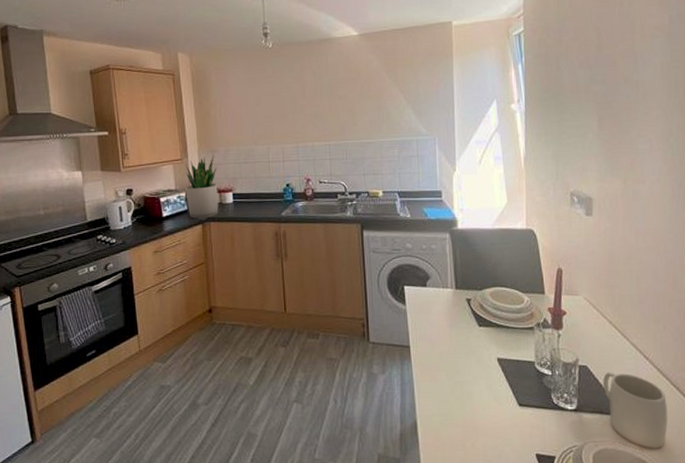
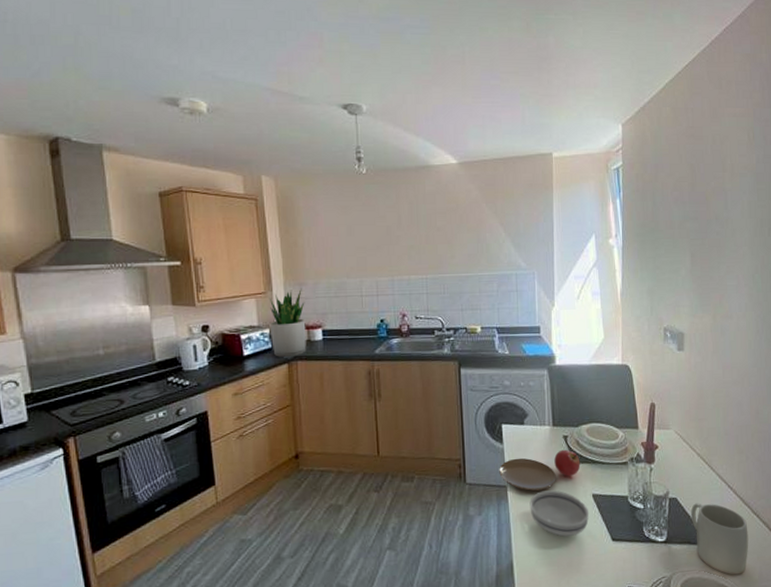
plate: none [402,319,460,352] -> present [499,458,556,491]
bowl: none [433,352,495,399] -> present [529,490,590,537]
fruit: none [457,312,485,339] -> present [554,449,581,477]

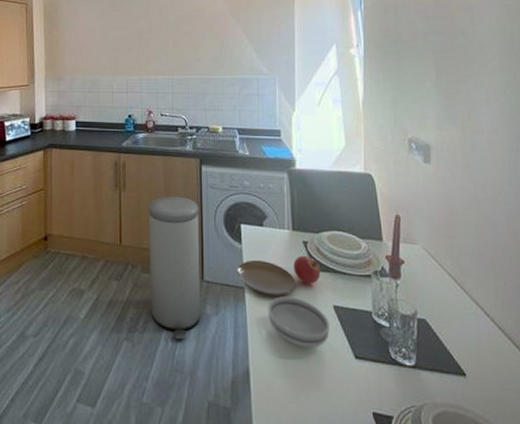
planter: present [269,288,307,357] -> none [30,82,62,144]
pedal bin: none [407,401,465,544] -> present [149,196,202,340]
mug: present [690,503,749,575] -> none [442,327,511,415]

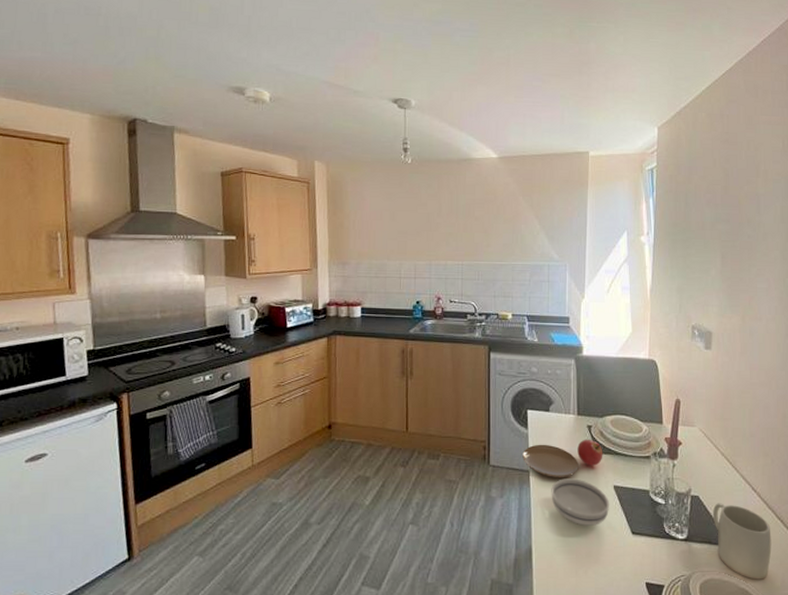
pedal bin: present [149,196,202,340] -> none [436,383,487,523]
mug: none [442,327,511,415] -> present [712,503,772,580]

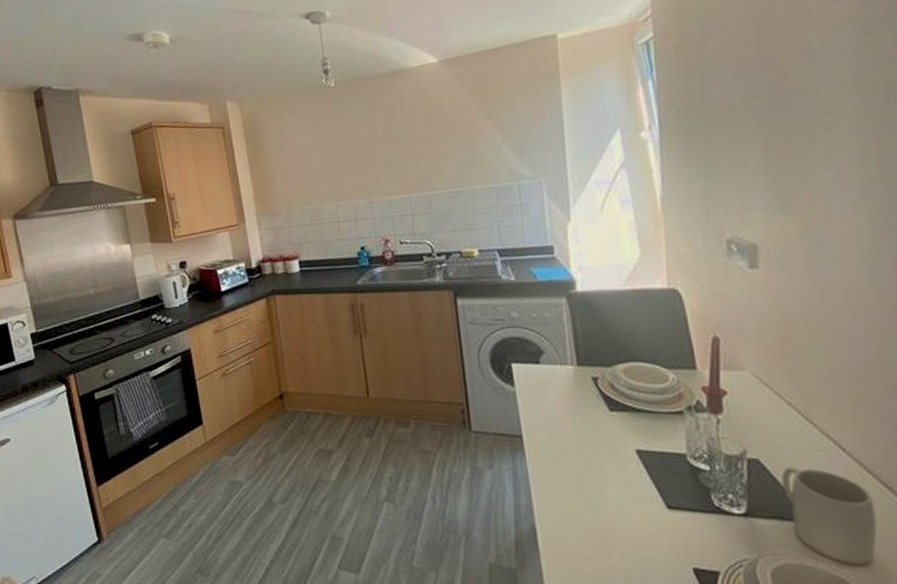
plate: present [522,444,579,477] -> none [511,403,586,443]
bowl: present [551,478,610,526] -> none [552,443,634,500]
fruit: present [577,439,603,466] -> none [581,394,618,427]

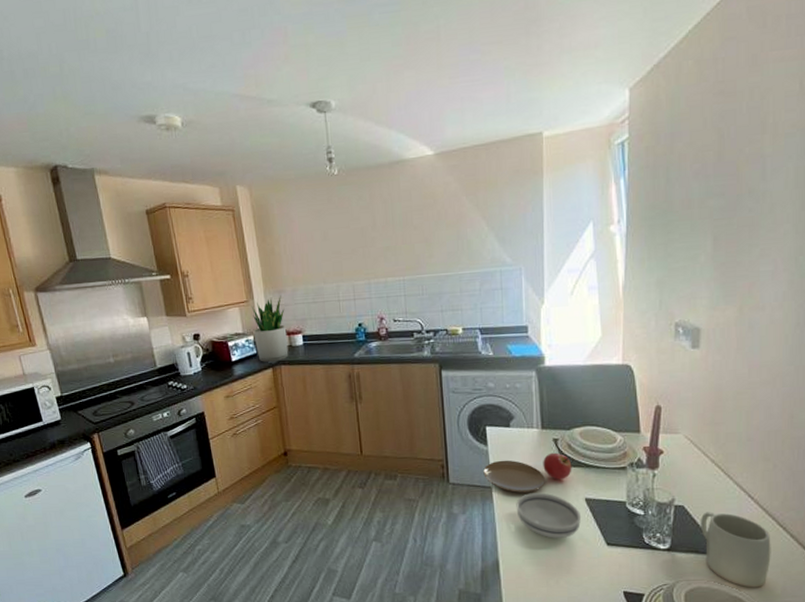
planter: none [243,217,284,292] -> present [252,295,289,362]
plate: none [511,403,586,443] -> present [483,460,545,493]
bowl: none [552,443,634,500] -> present [516,492,582,538]
fruit: none [581,394,618,427] -> present [543,452,572,480]

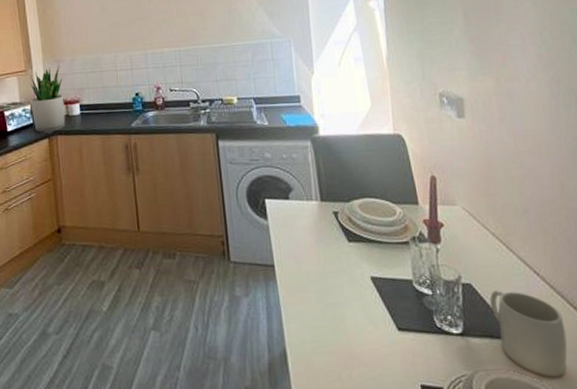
plate: present [483,460,545,493] -> none [265,235,329,272]
bowl: present [516,492,582,538] -> none [300,271,369,324]
fruit: present [543,452,572,480] -> none [324,226,355,256]

